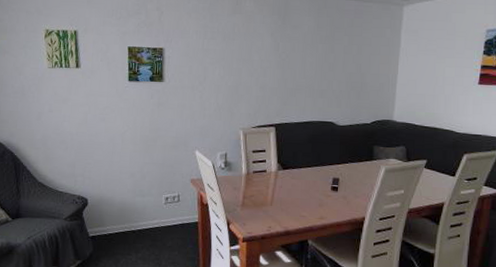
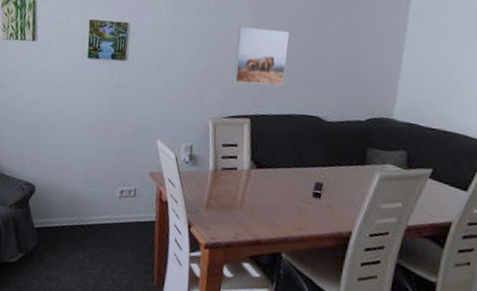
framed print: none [259,47,304,97] -> present [233,26,290,86]

